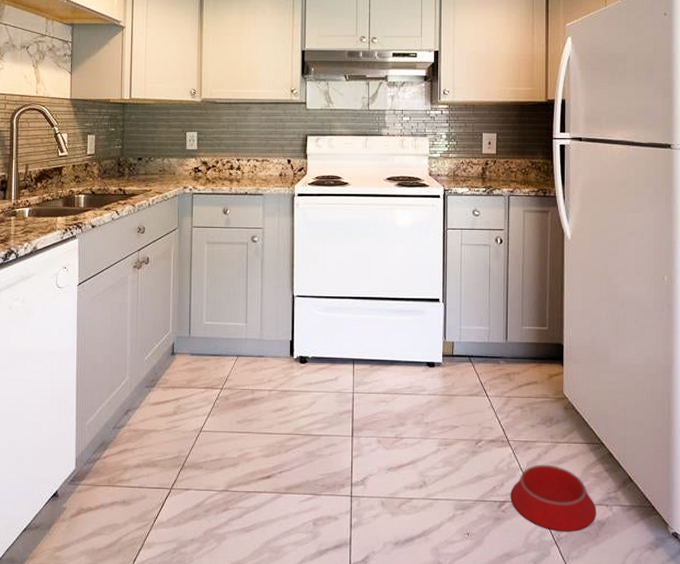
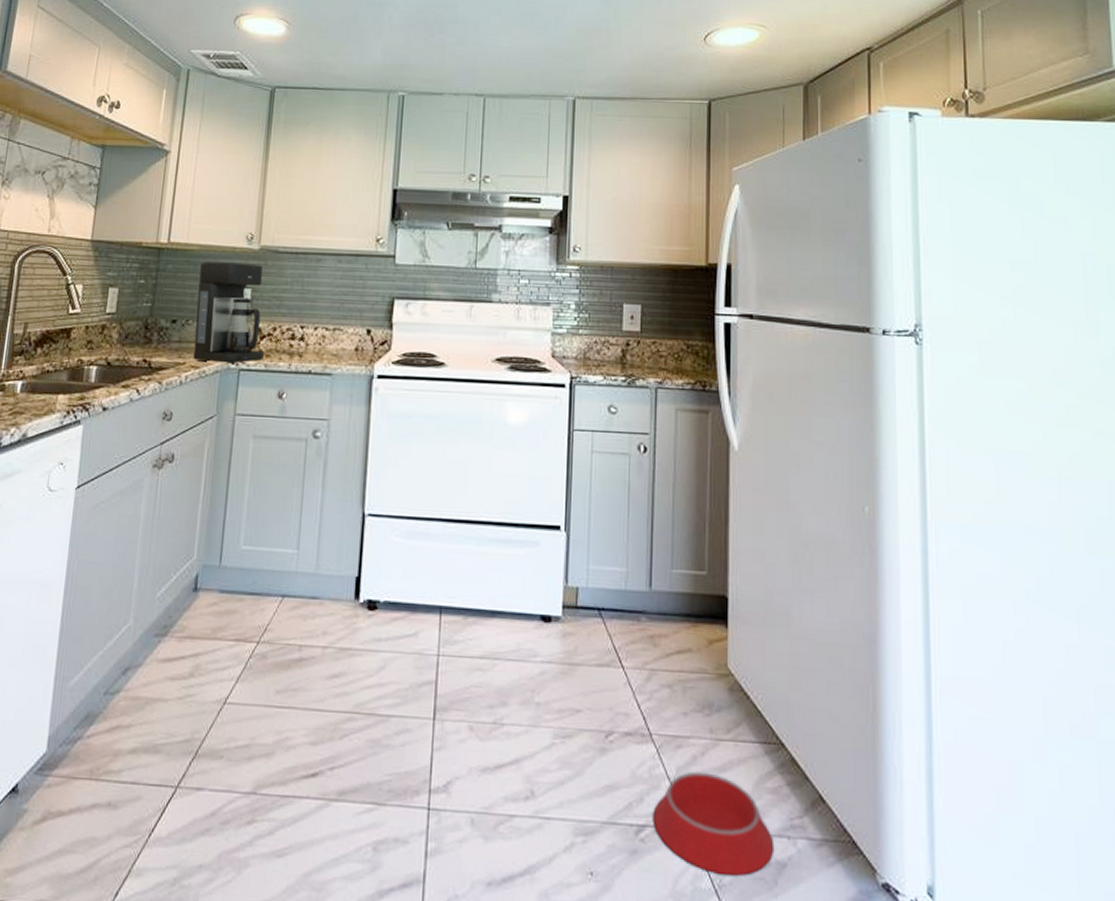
coffee maker: none [156,112,210,189] -> present [193,261,264,364]

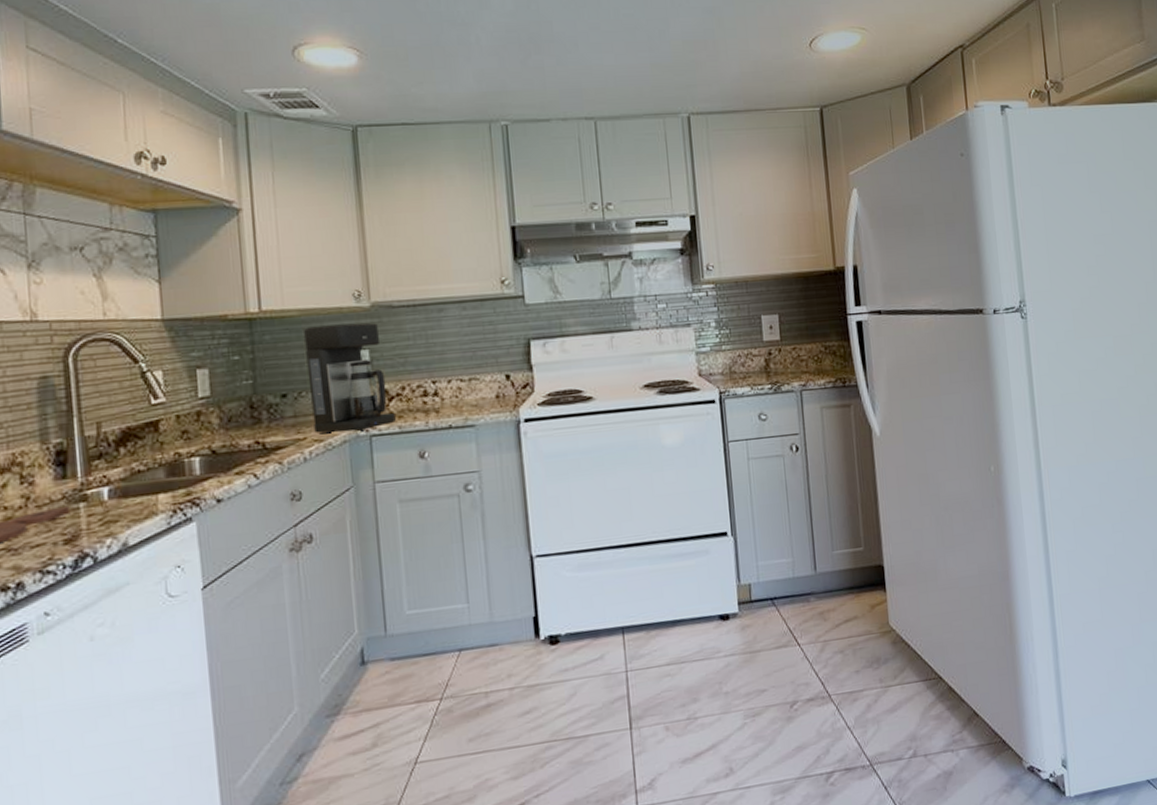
pet bowl: present [652,771,774,876] -> none [838,715,942,795]

